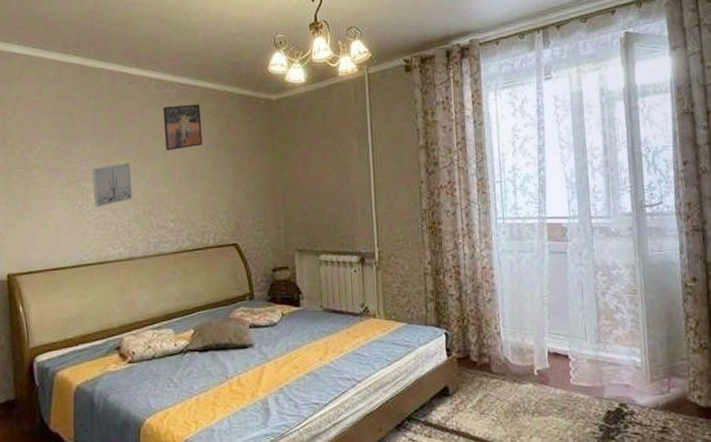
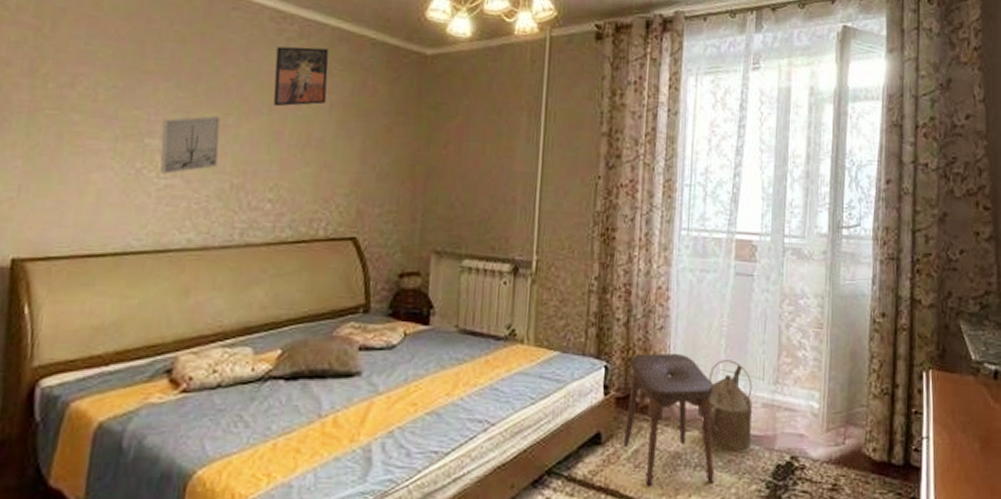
stool: none [466,321,551,430] -> present [623,353,715,487]
watering can: none [535,324,581,400] -> present [701,360,753,452]

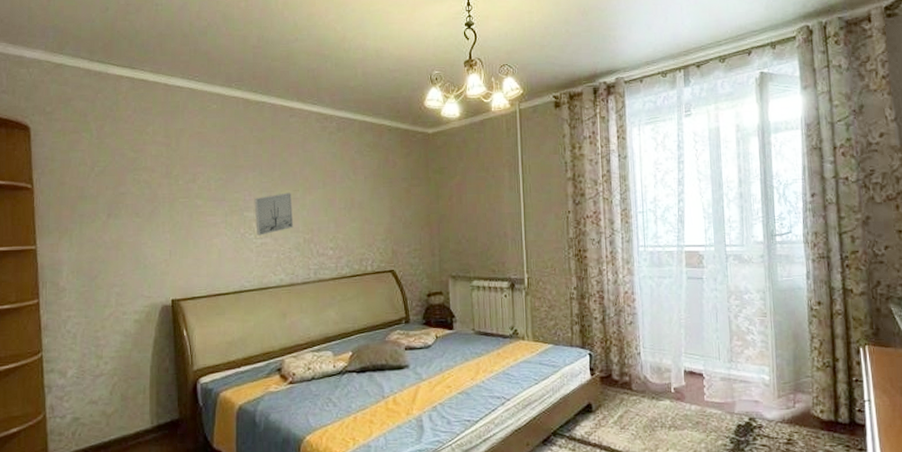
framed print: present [273,46,329,107] -> none [323,137,362,182]
stool: present [623,353,715,487] -> none [609,342,686,443]
watering can: present [701,360,753,452] -> none [672,345,714,415]

